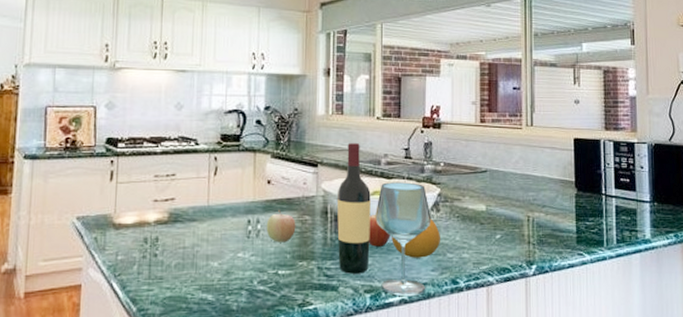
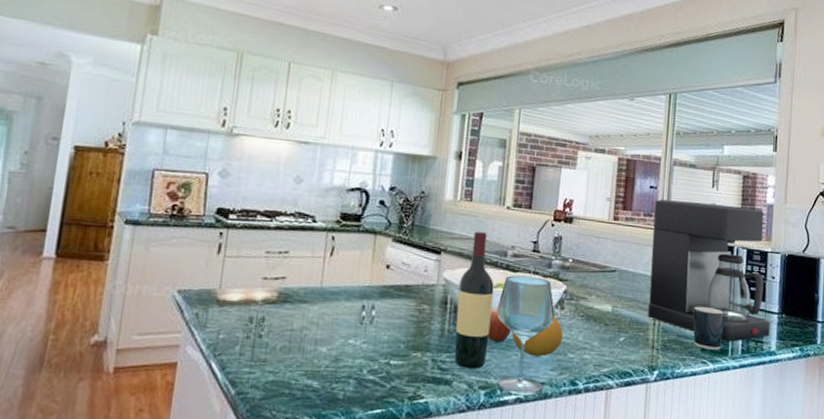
fruit: present [266,209,296,243] -> none [380,296,413,332]
coffee maker: none [519,99,643,232] -> present [648,199,770,342]
mug: none [565,200,597,242] -> present [692,306,725,350]

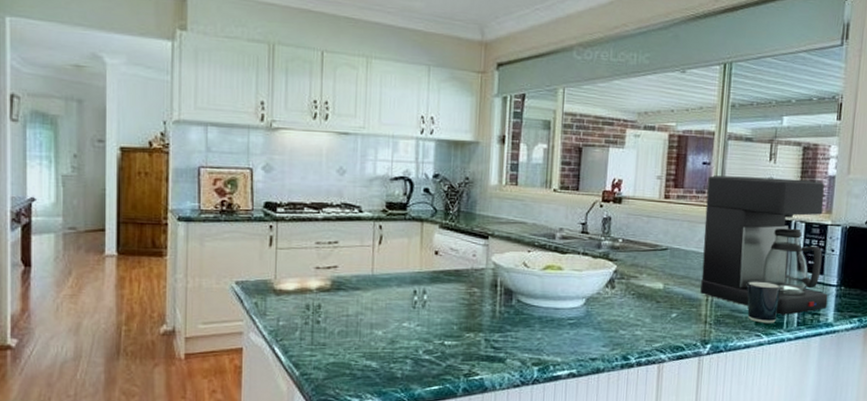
wine bottle: present [454,231,494,369] -> none [506,214,543,347]
fruit: present [488,308,511,342] -> none [539,290,562,321]
wine glass: present [497,275,555,396] -> none [547,257,606,371]
fruit: present [512,316,563,357] -> none [563,295,614,334]

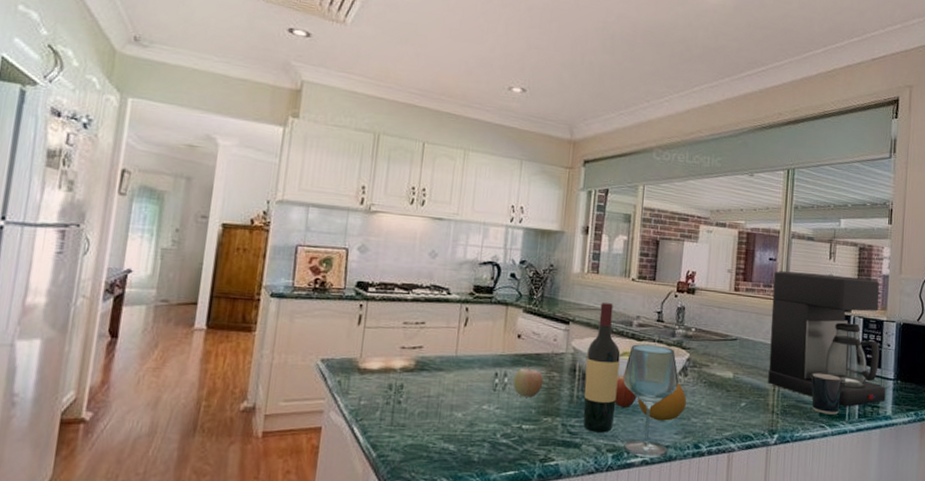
fruit: none [432,280,464,314] -> present [513,364,544,398]
wine bottle: none [506,214,543,347] -> present [582,302,620,433]
fruit: none [539,290,562,321] -> present [615,375,637,408]
wine glass: none [547,257,606,371] -> present [623,344,679,459]
fruit: none [563,295,614,334] -> present [637,383,686,421]

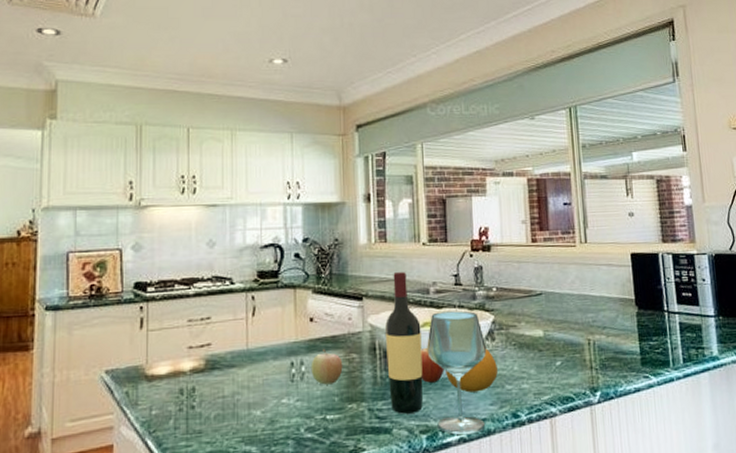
coffee maker: present [768,271,886,407] -> none [571,211,709,352]
mug: present [811,372,842,415] -> none [626,318,662,363]

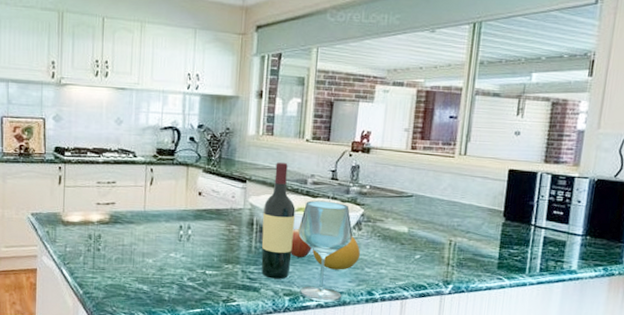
fruit: present [311,348,343,385] -> none [196,218,224,247]

